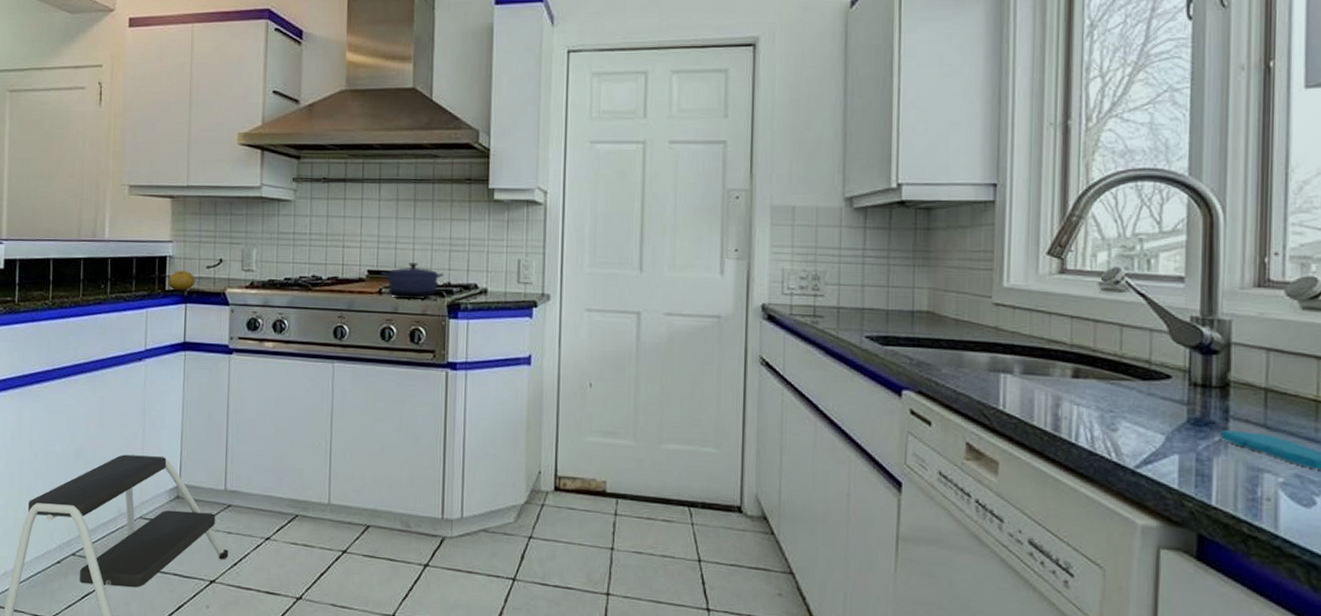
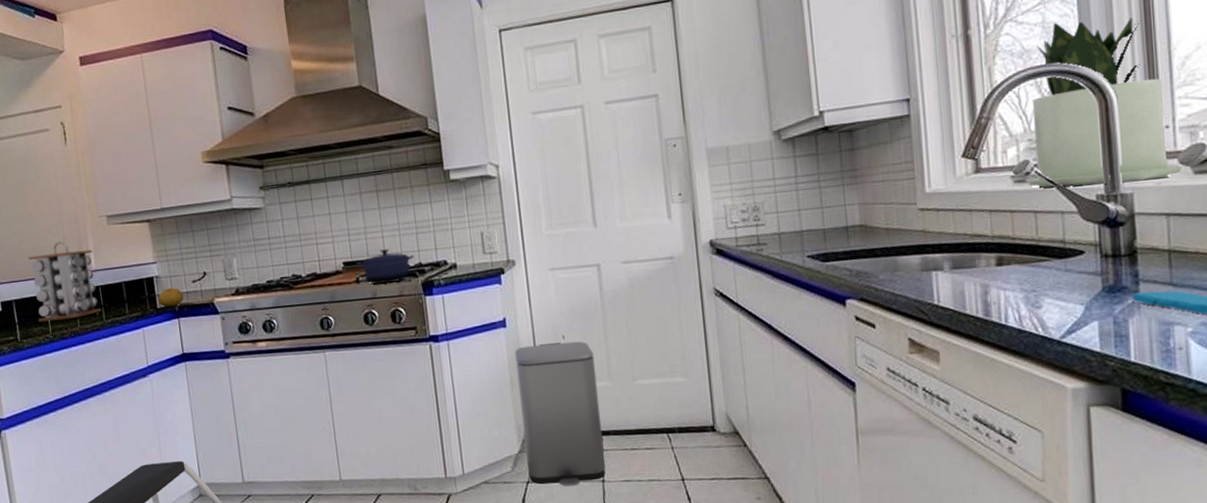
spice rack: none [39,205,108,289] -> present [28,241,102,322]
pedal bin: none [532,388,621,549] -> present [515,341,606,487]
planter: none [1113,126,1293,309] -> present [1025,17,1186,188]

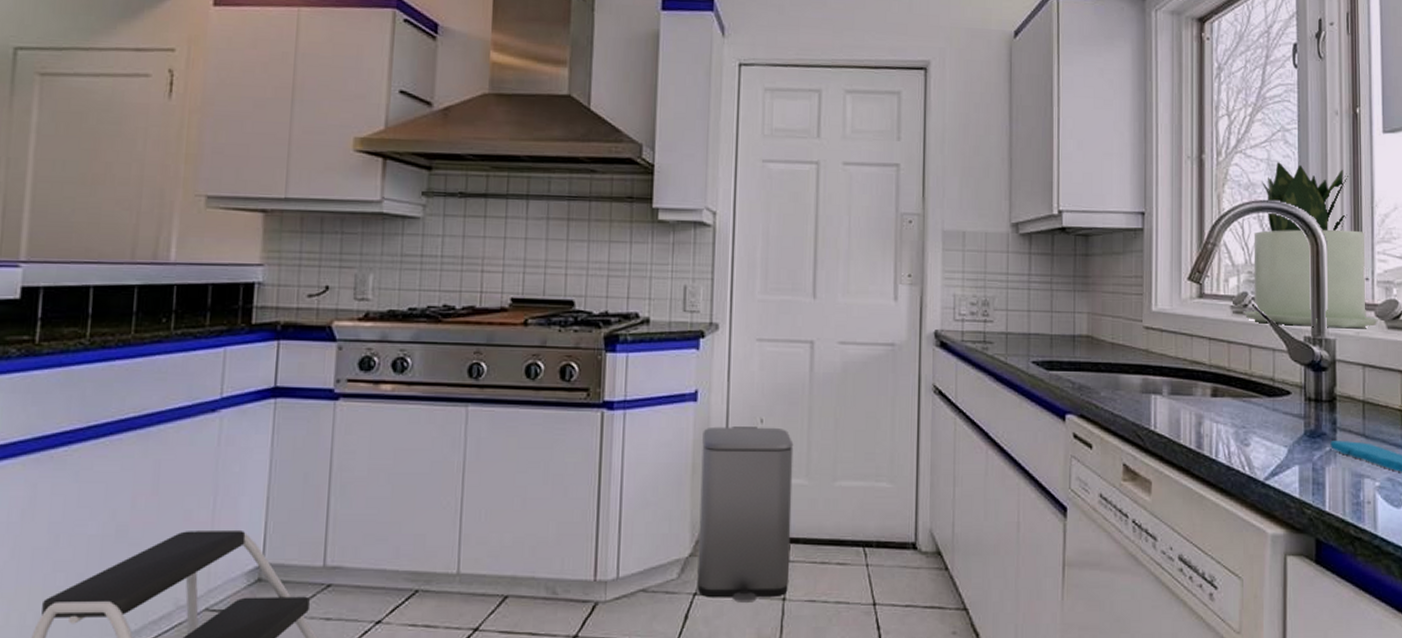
spice rack: present [28,241,102,322] -> none [72,218,175,324]
fruit: present [158,287,184,308] -> none [255,299,292,325]
cooking pot: present [355,249,414,285] -> none [526,289,600,332]

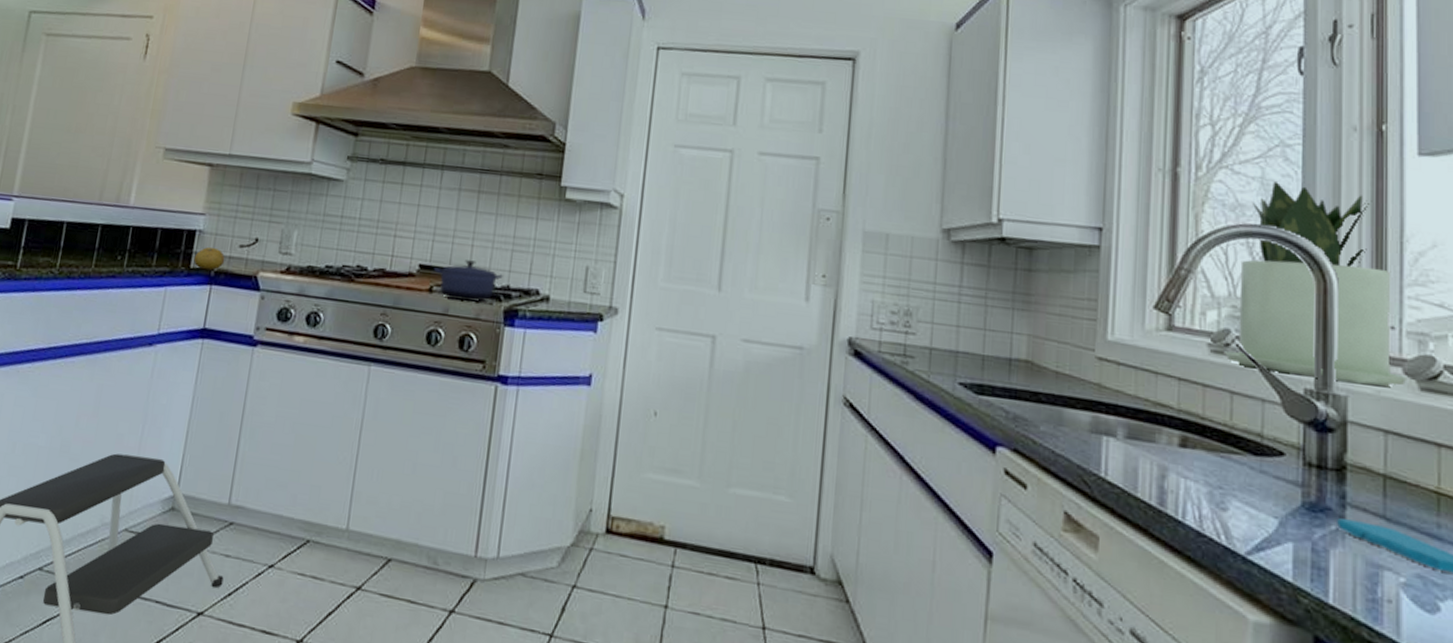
fruit: none [255,299,292,325] -> present [193,246,225,271]
cooking pot: none [526,289,600,332] -> present [433,260,503,302]
pedal bin: present [697,426,794,603] -> none [577,413,687,605]

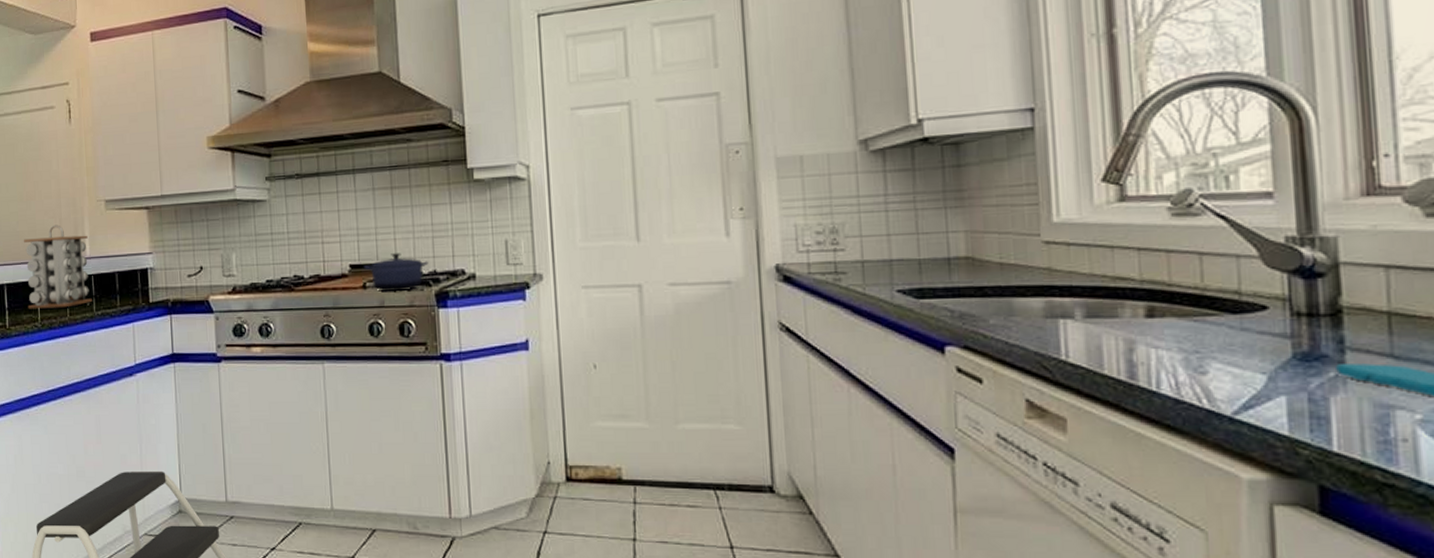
spice rack: none [47,164,136,259] -> present [23,224,92,310]
fruit: present [193,246,225,271] -> none [151,281,178,302]
planter: present [1223,181,1411,387] -> none [1186,17,1413,225]

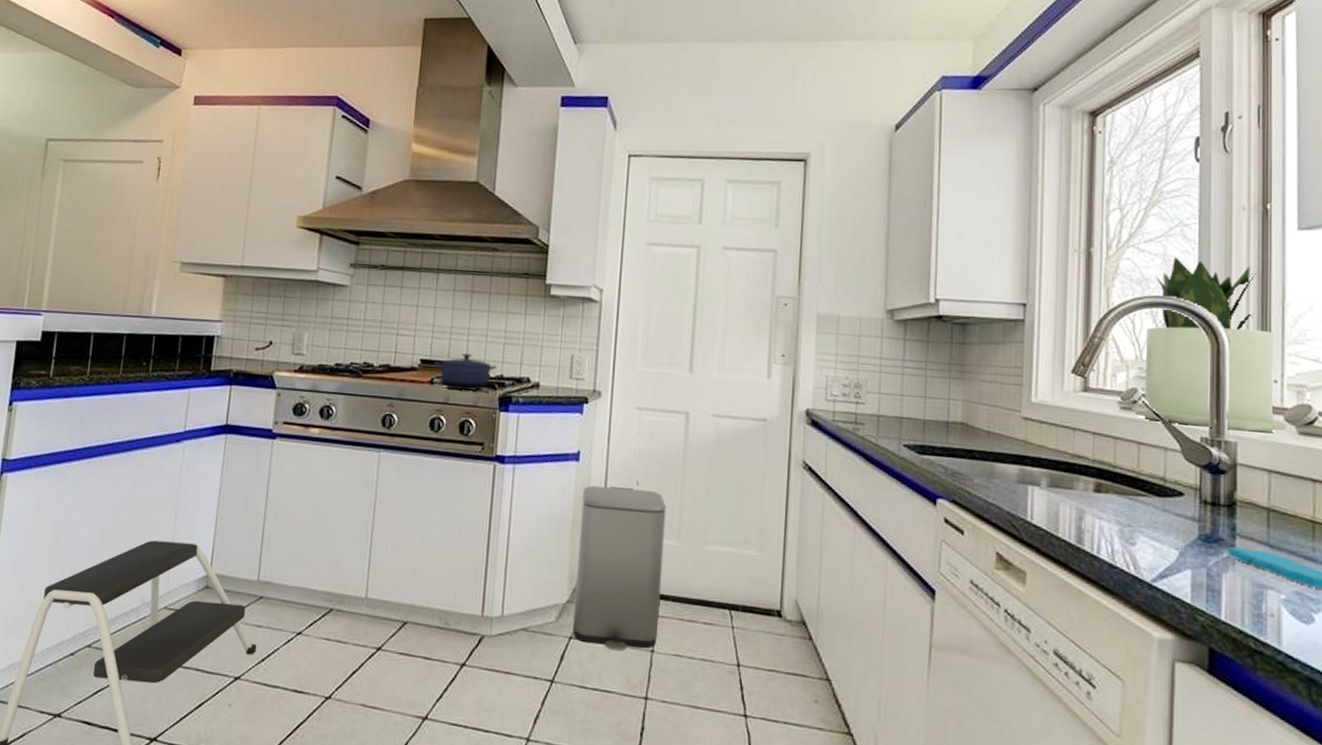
spice rack: present [23,224,92,310] -> none [77,279,156,365]
pedal bin: none [537,372,638,542] -> present [573,485,667,651]
planter: none [1186,17,1413,225] -> present [1131,257,1291,432]

